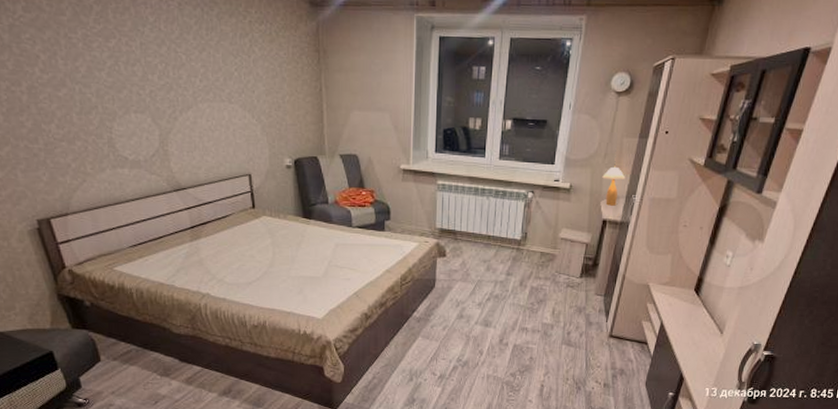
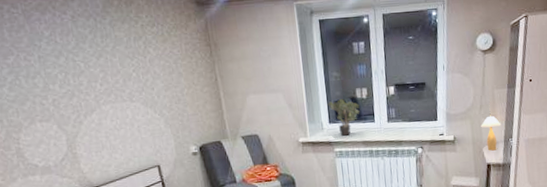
potted plant: none [436,127,471,168] -> present [327,99,360,136]

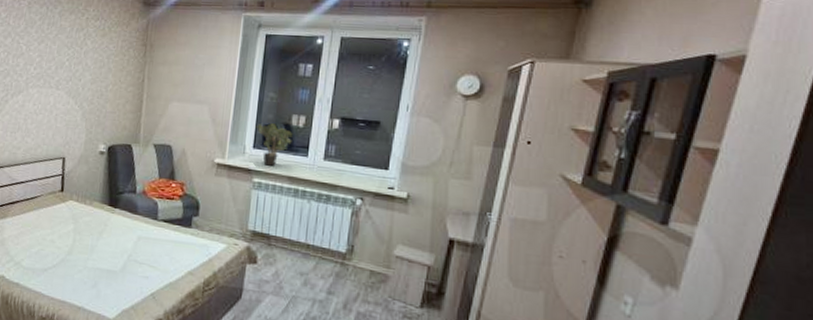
table lamp: present [481,114,502,151] -> none [447,176,478,224]

